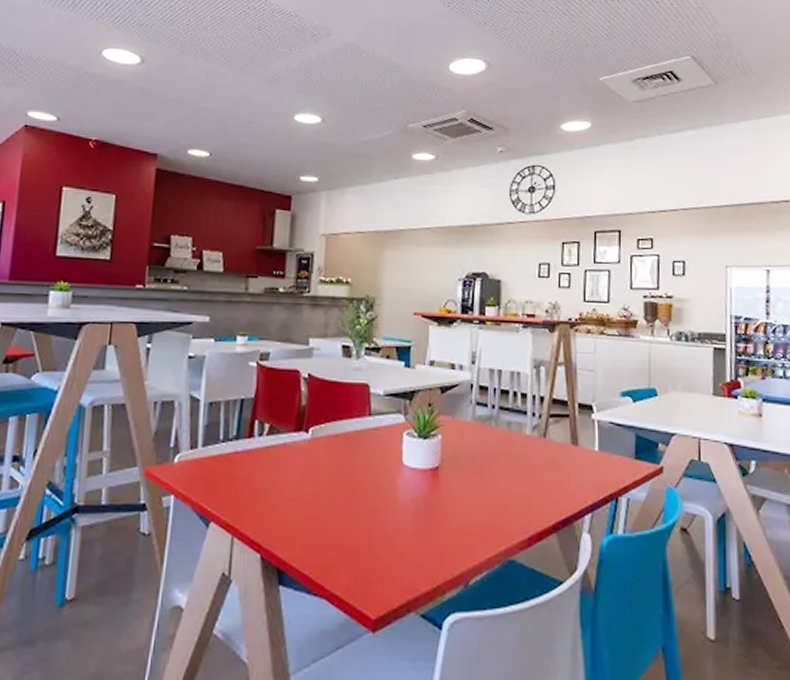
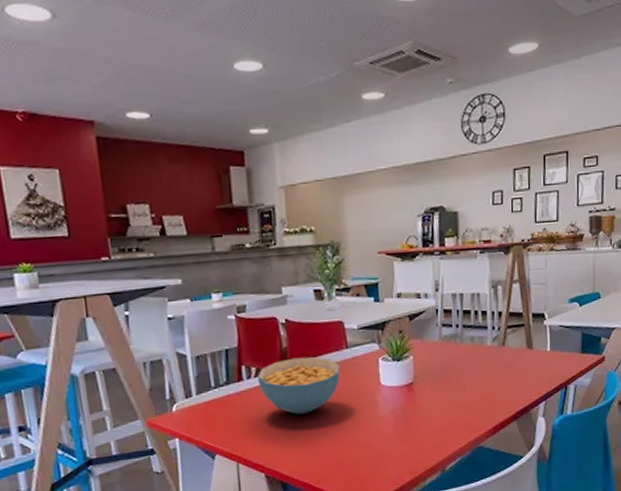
cereal bowl: none [269,419,361,487] -> present [257,357,341,415]

